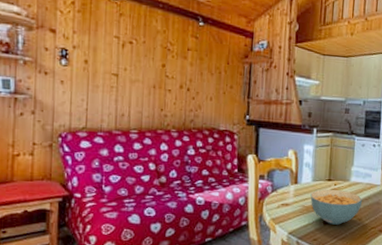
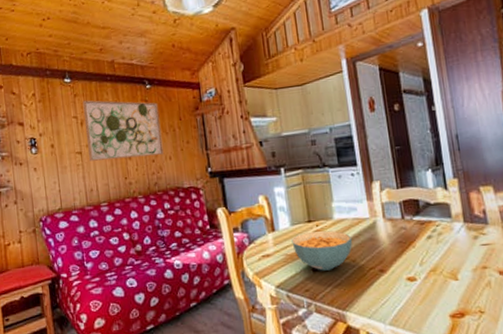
wall art: none [125,22,209,94] -> present [82,100,164,161]

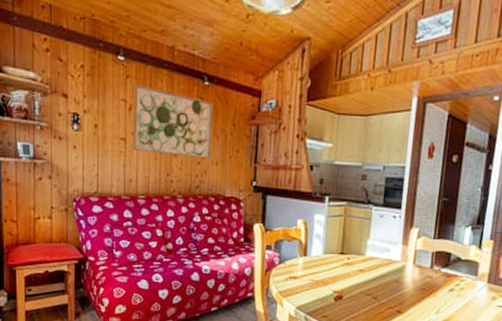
cereal bowl: present [291,230,353,271] -> none [320,263,379,302]

